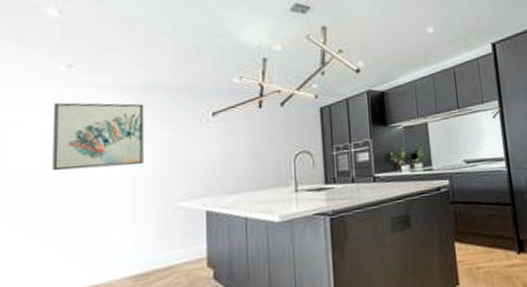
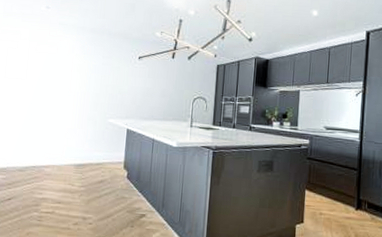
wall art: present [52,102,144,171] -> none [32,34,93,86]

